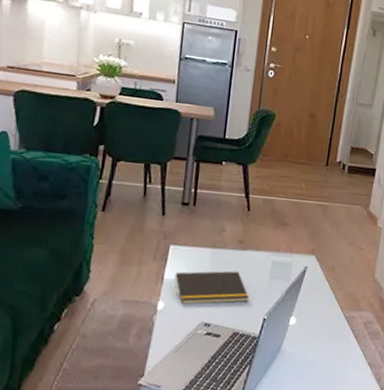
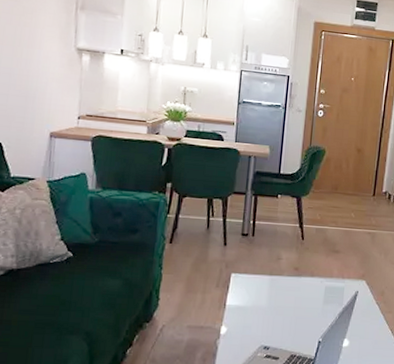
notepad: present [173,271,249,305] -> none [234,296,305,329]

